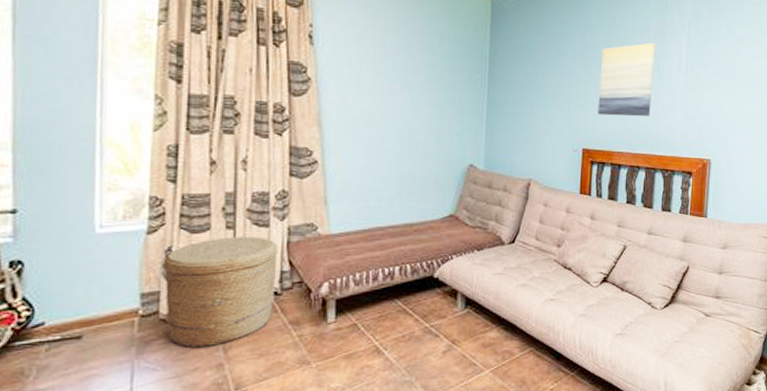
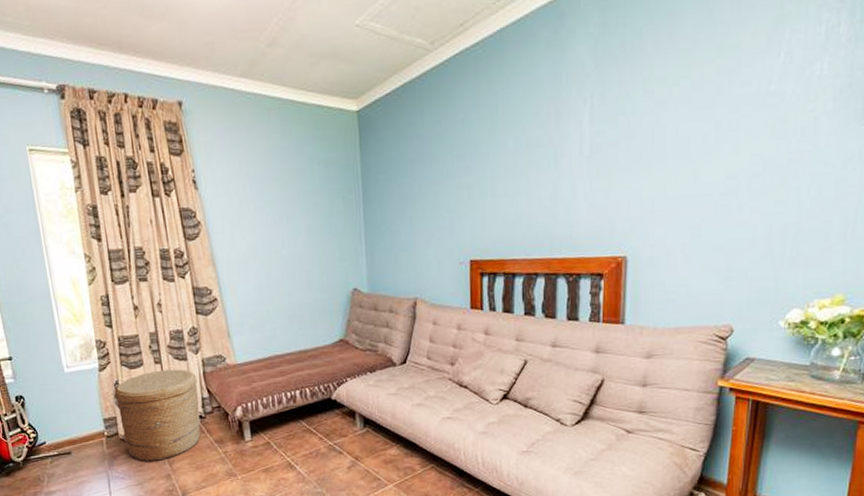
wall art: present [598,43,655,117] -> none [484,127,549,221]

